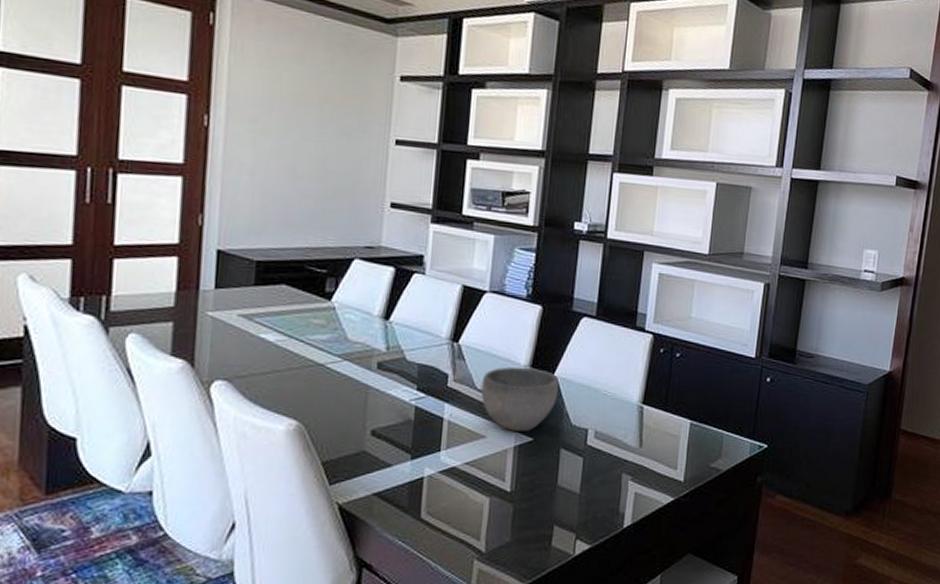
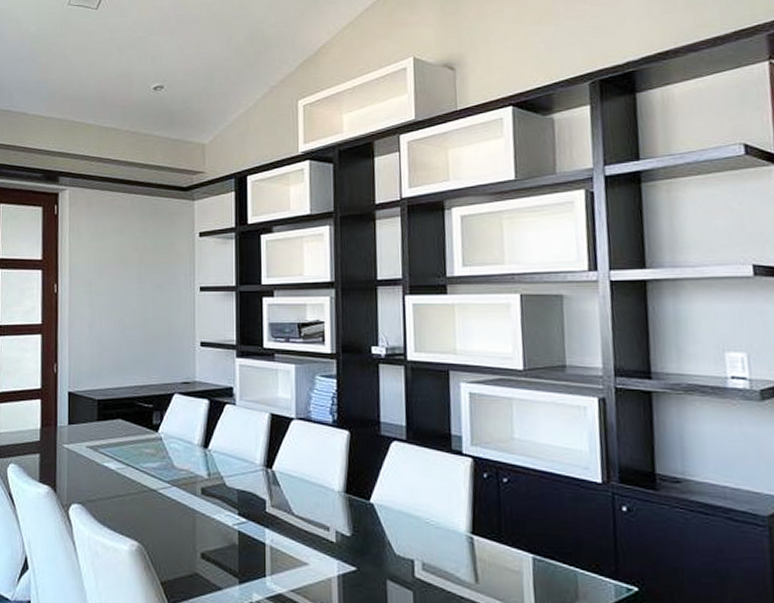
bowl: present [480,366,559,431] -> none [298,492,376,560]

